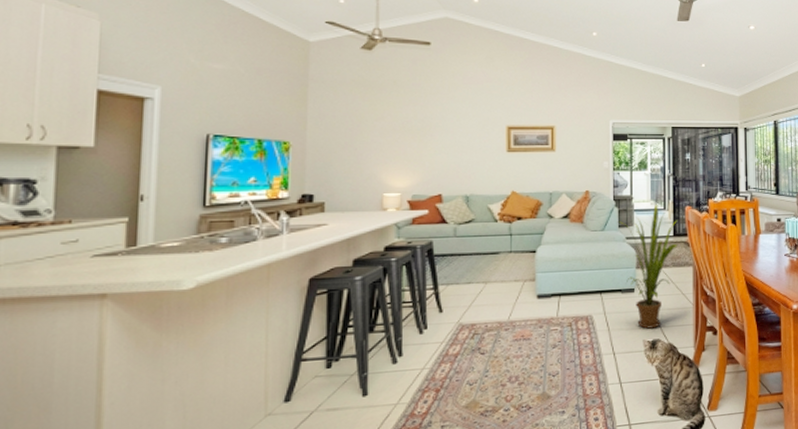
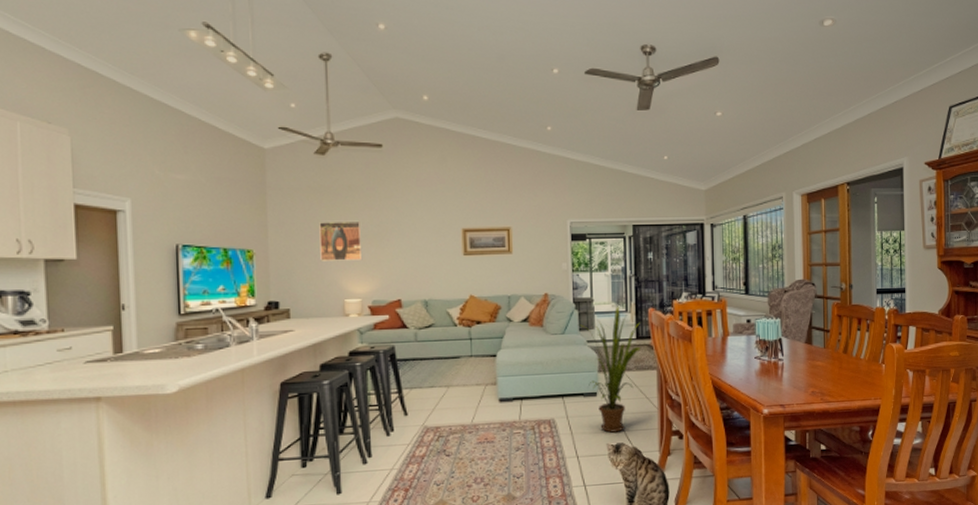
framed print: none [360,116,405,155] -> present [319,222,363,261]

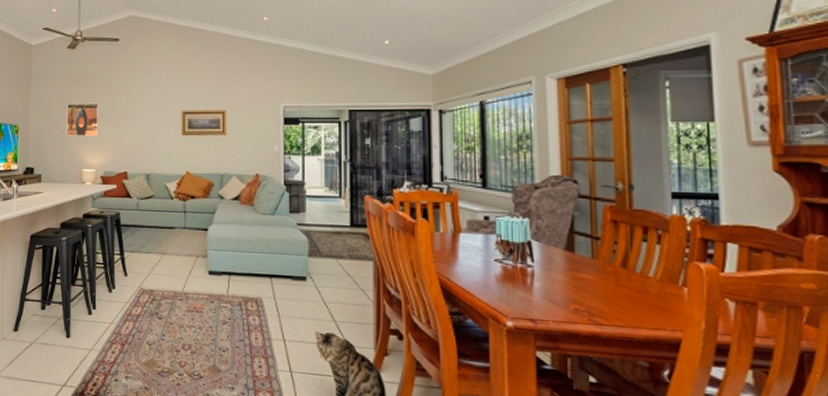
house plant: present [578,306,642,433] -> none [288,190,356,322]

